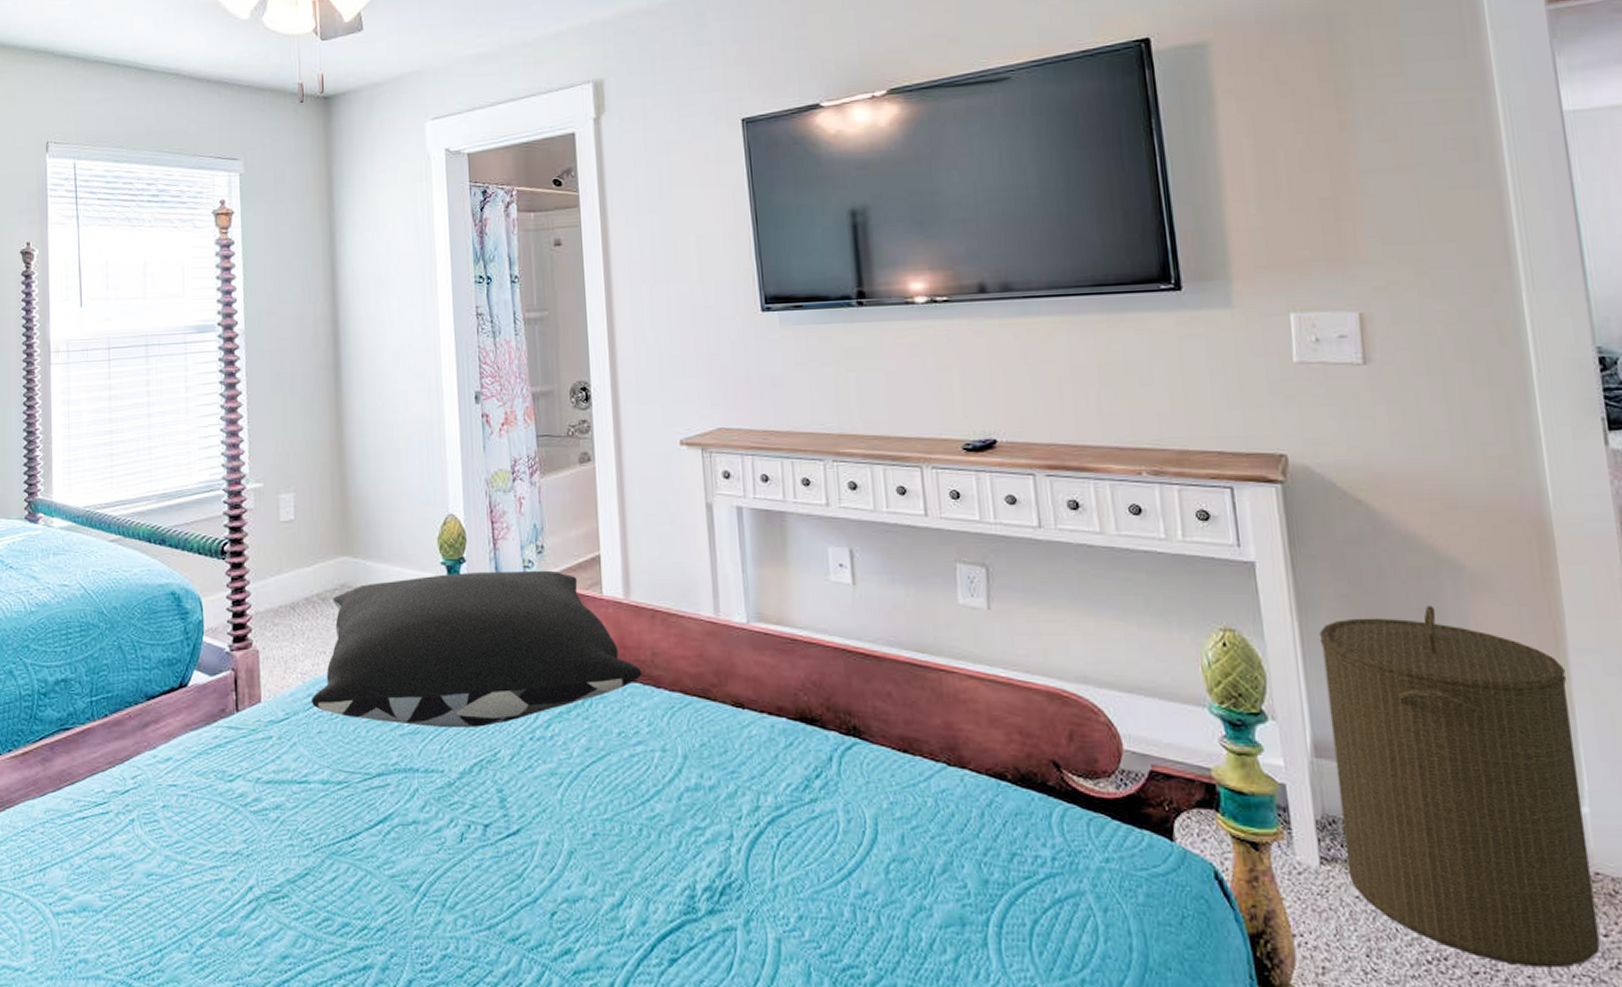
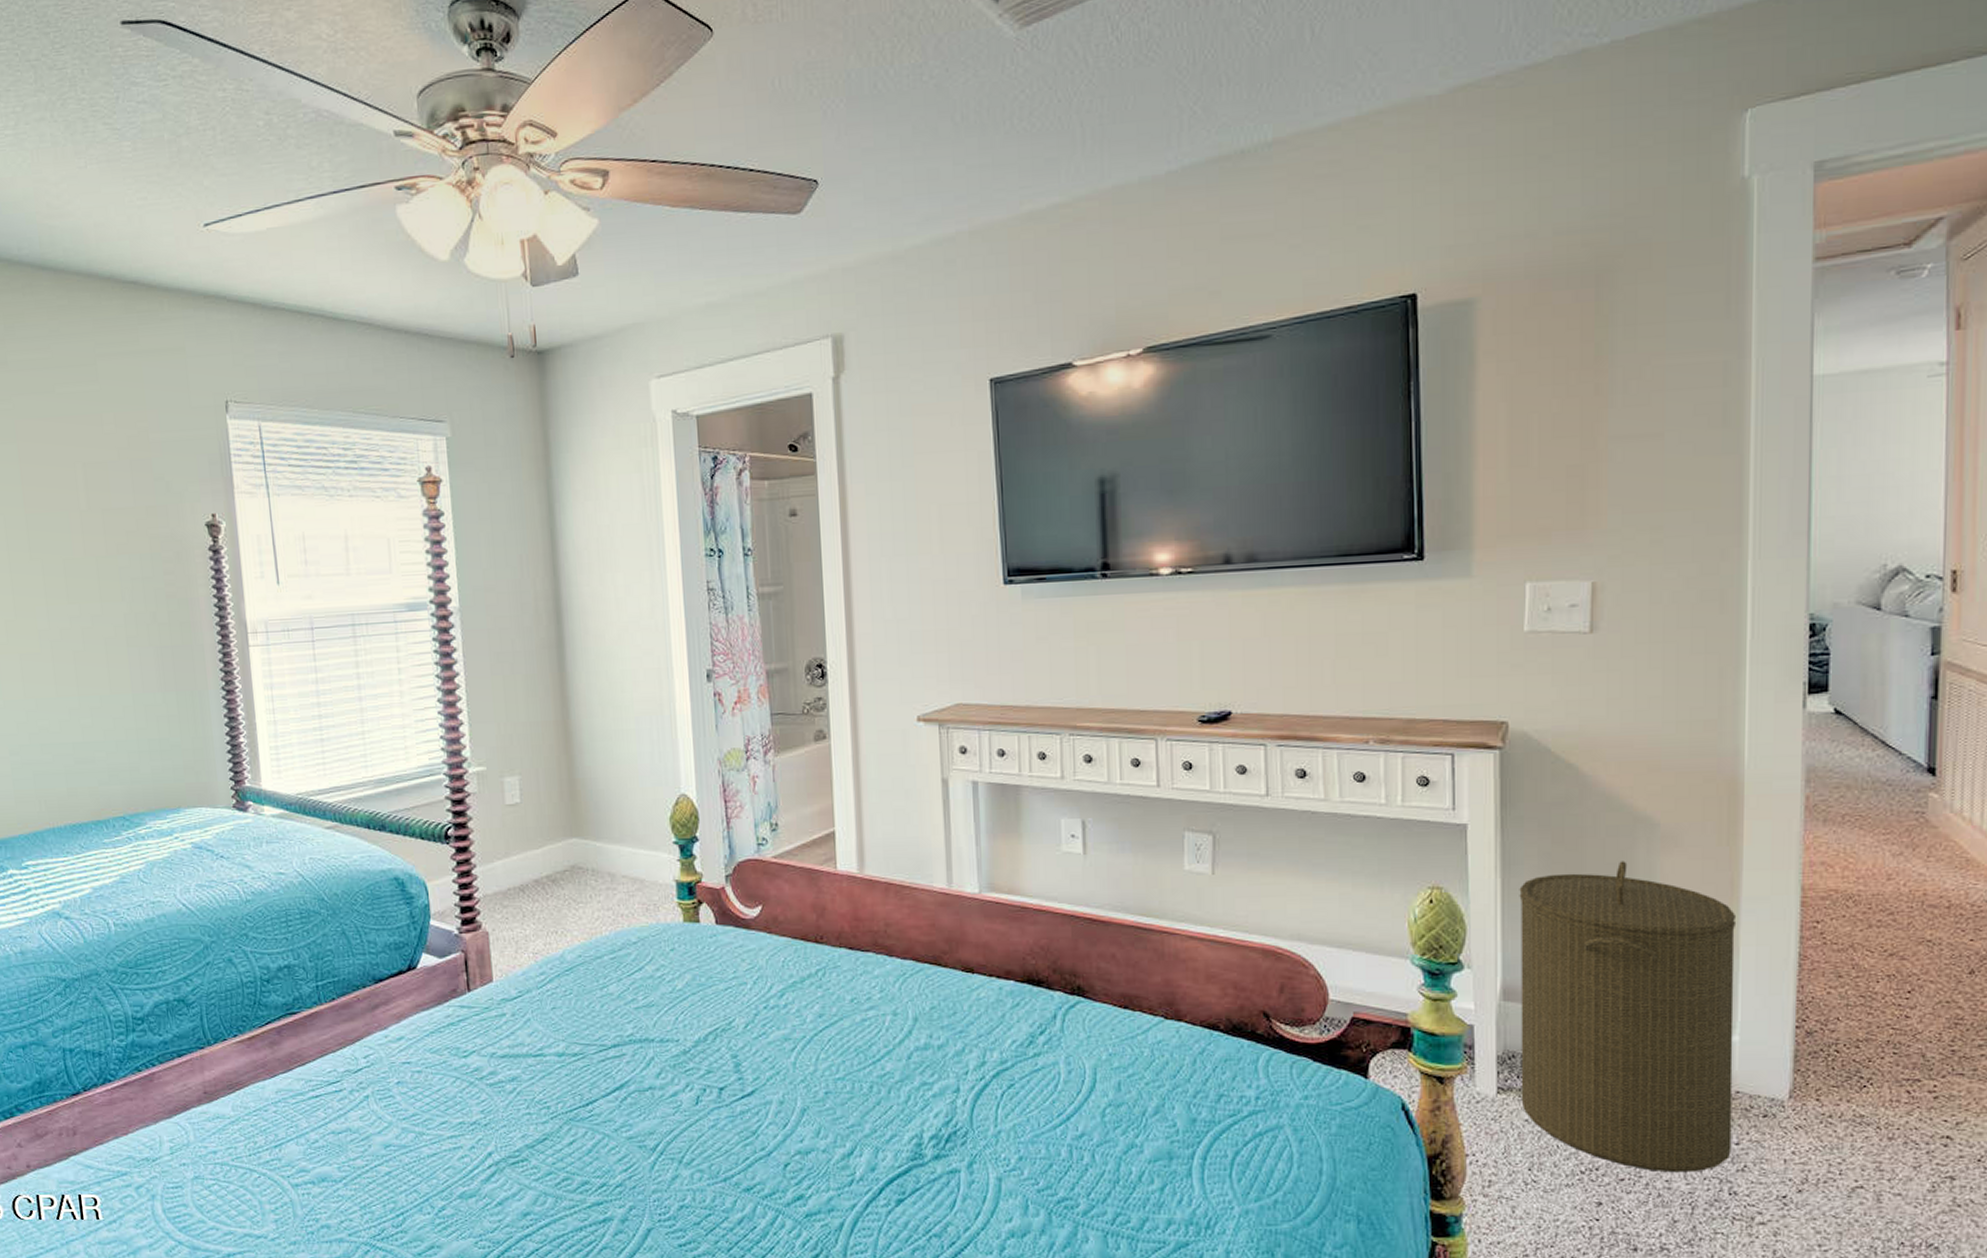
pillow: present [311,570,643,729] -> none [544,847,875,1001]

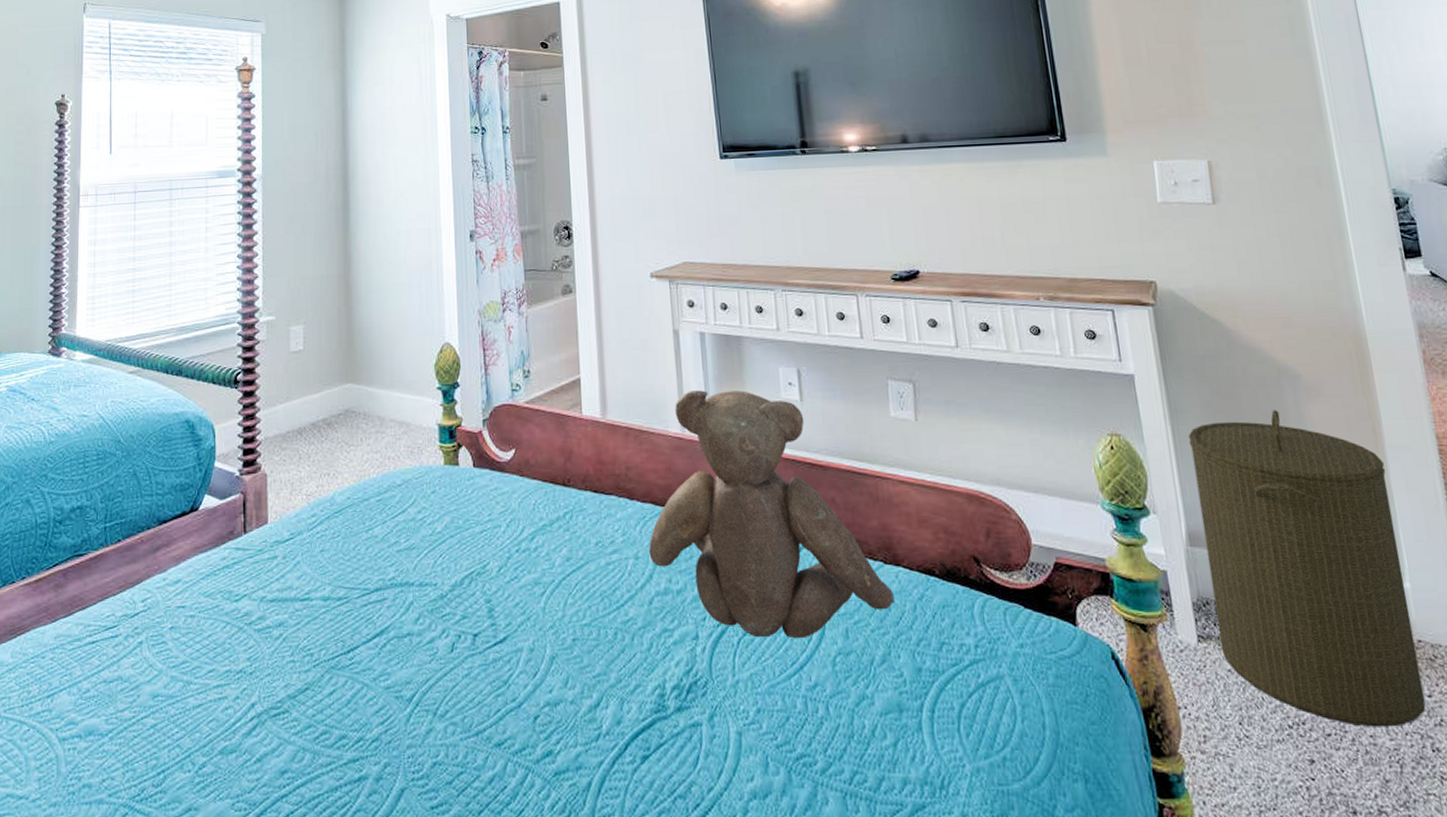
teddy bear: none [908,843,1174,1092] -> present [649,390,895,639]

